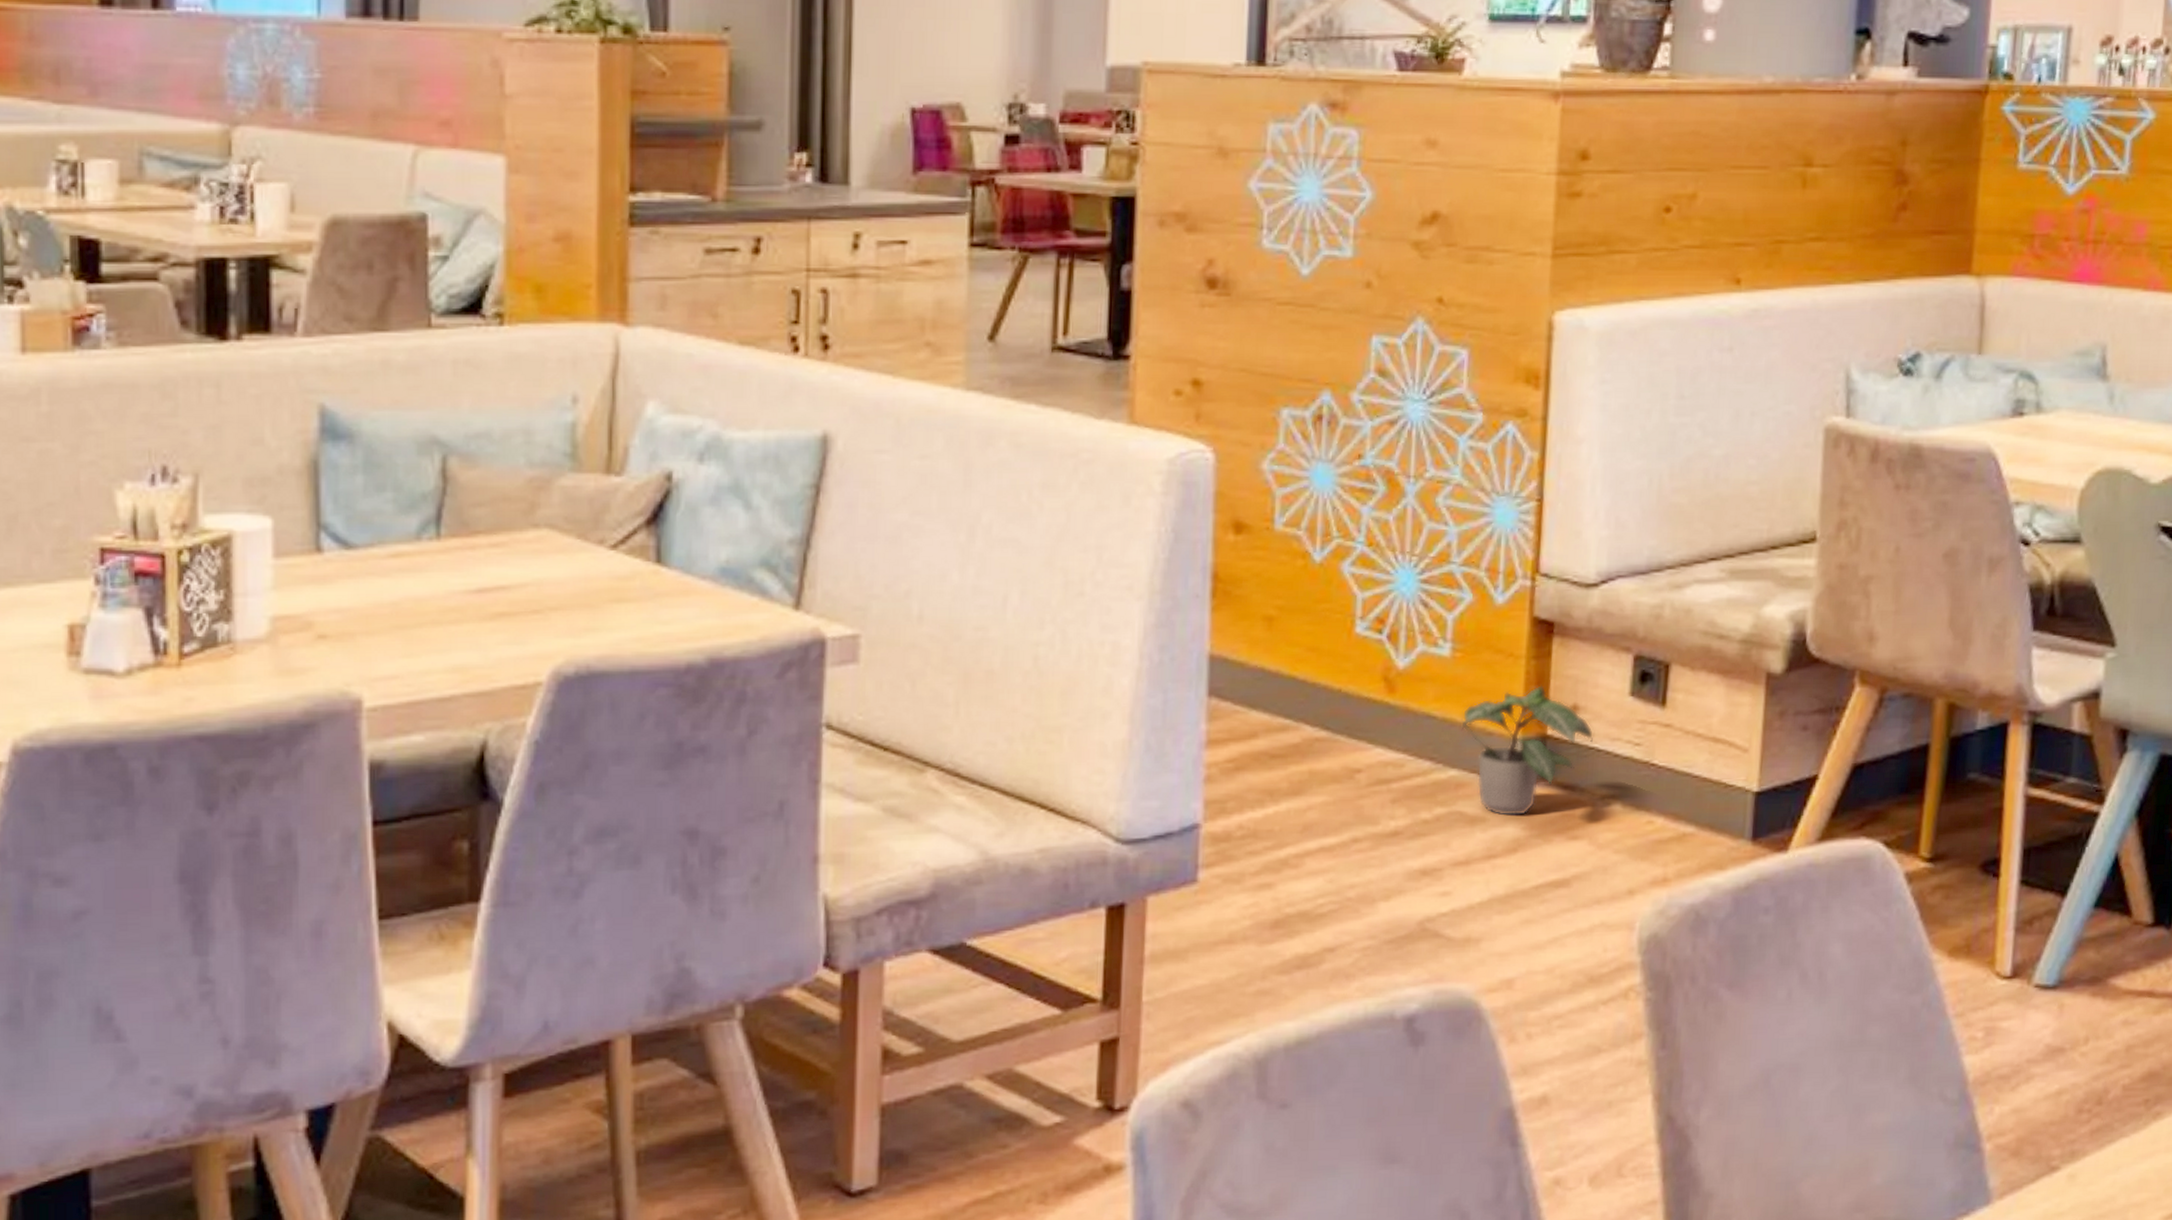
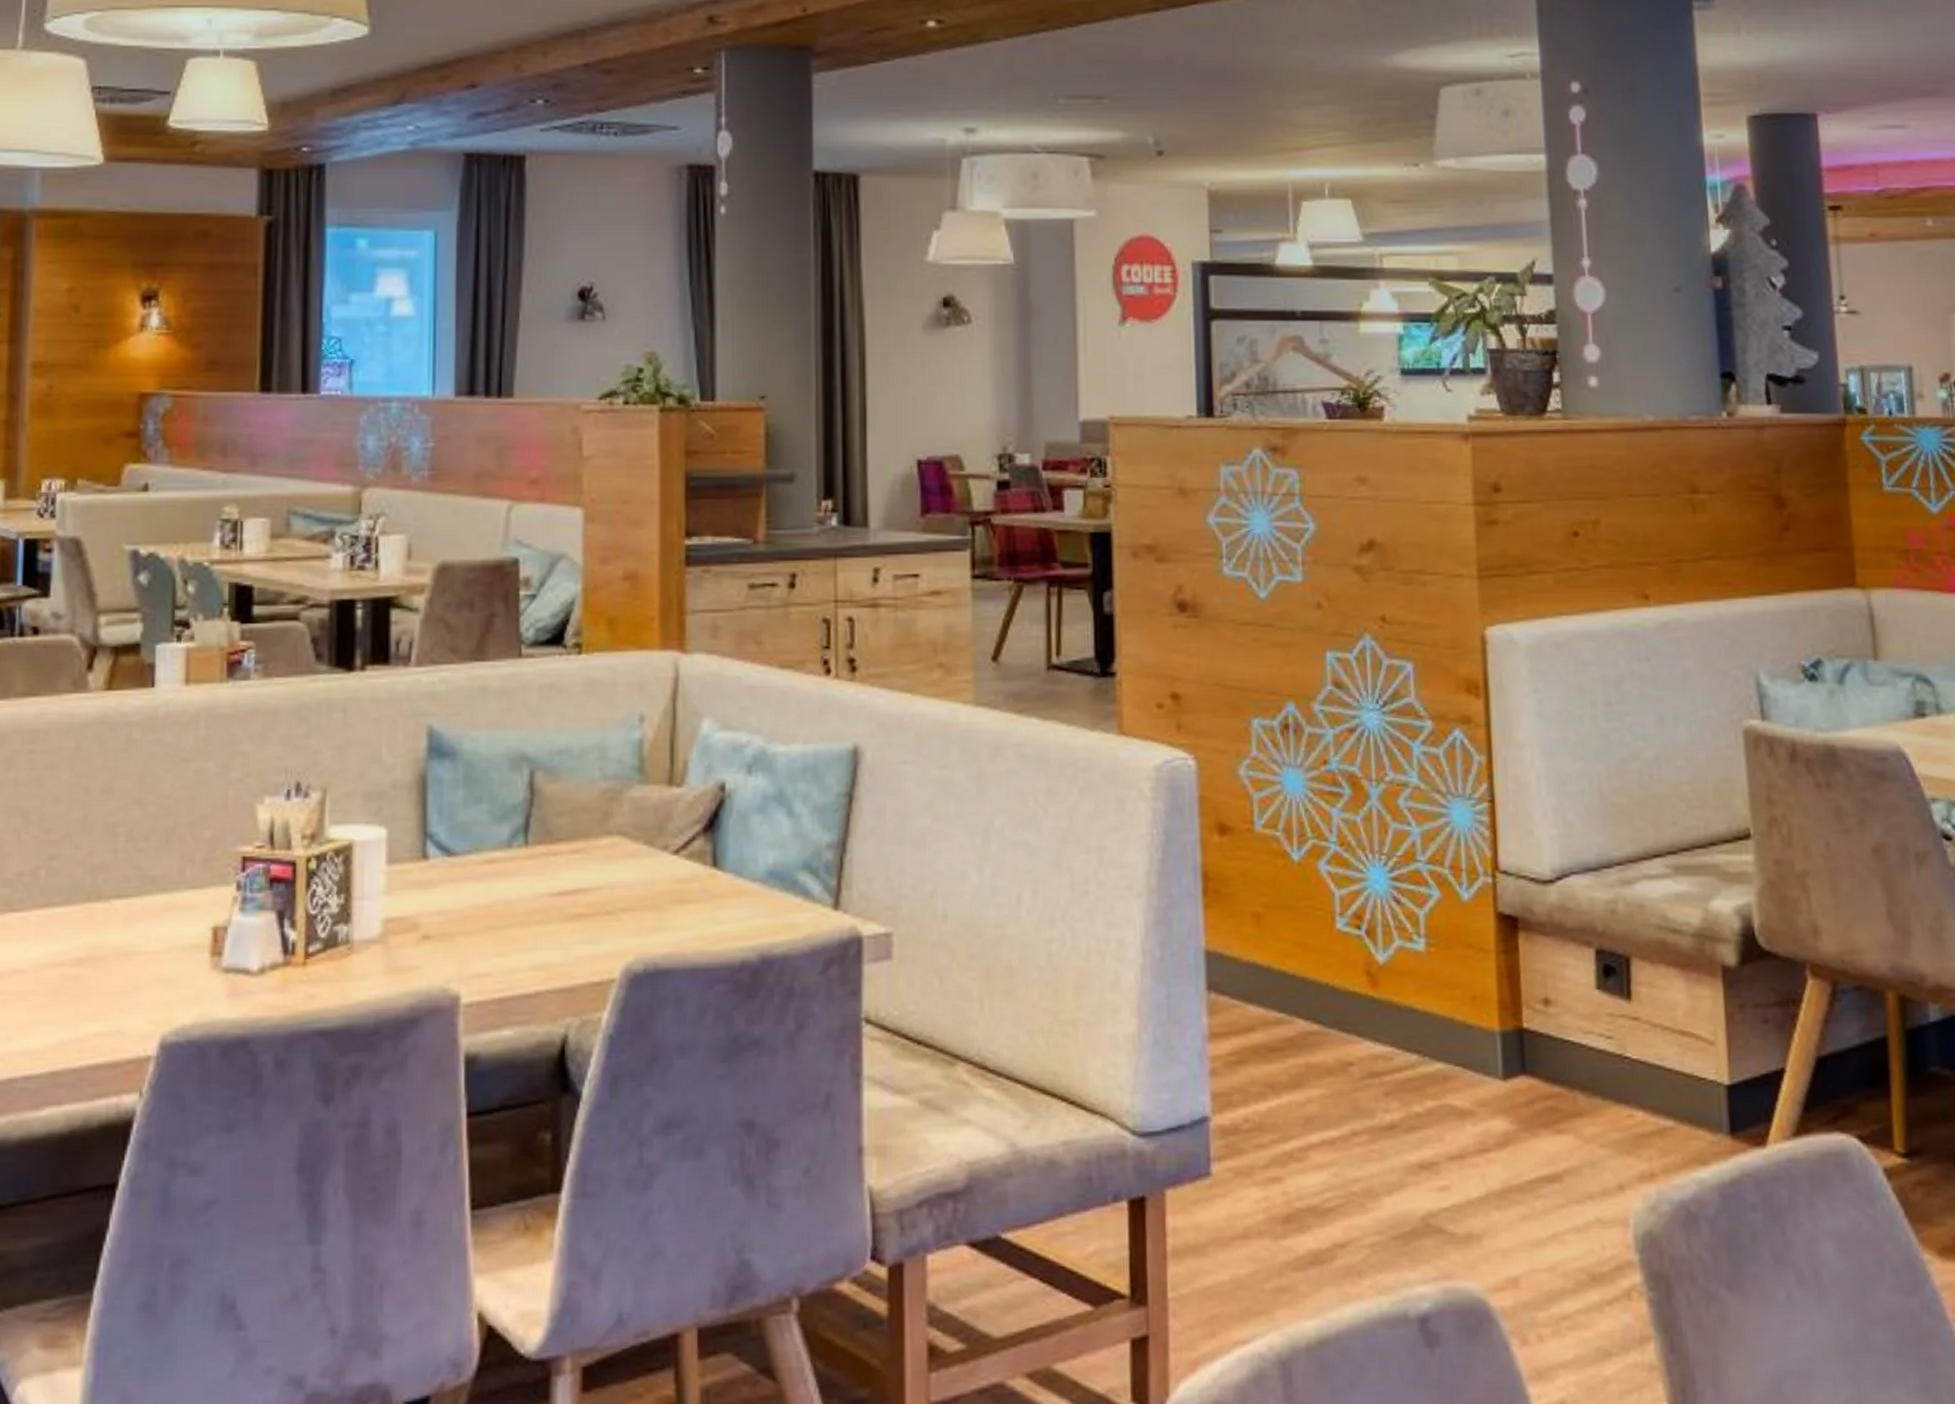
potted plant: present [1461,685,1594,817] -> none [1442,979,1568,1110]

